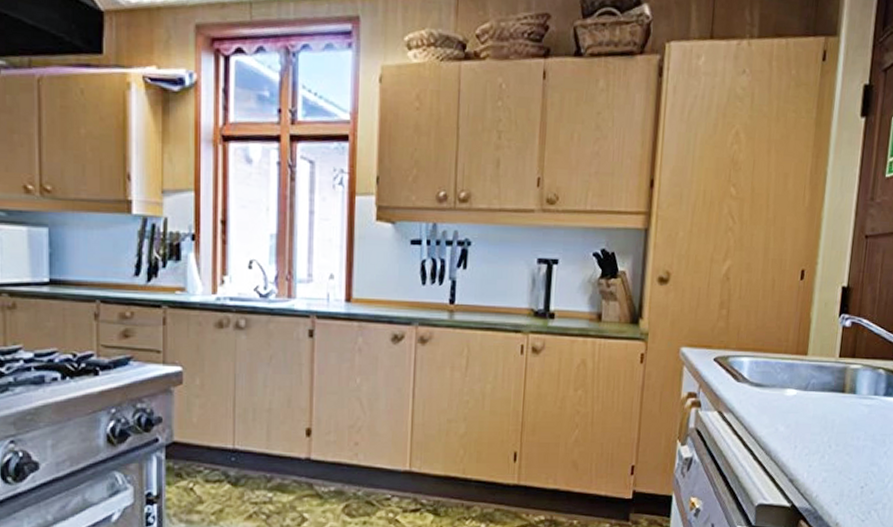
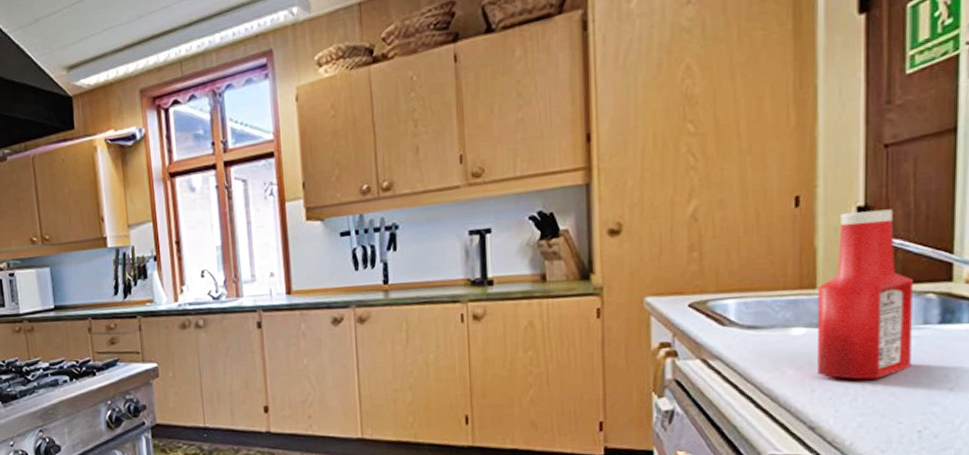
ketchup bottle: none [800,291,871,440] -> present [818,209,913,380]

